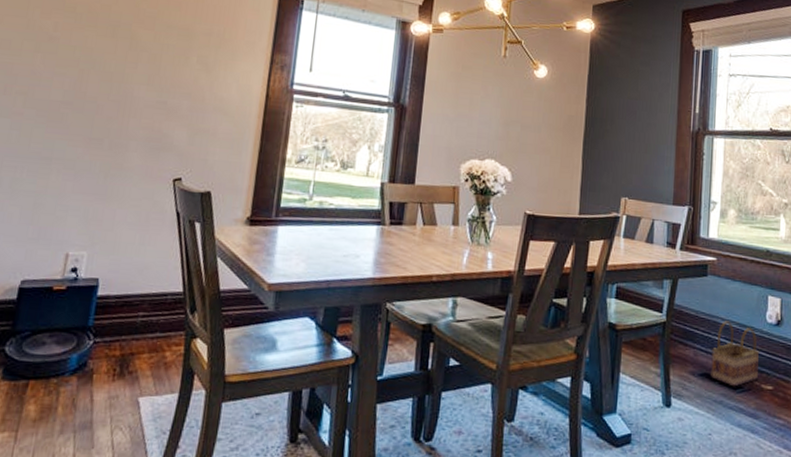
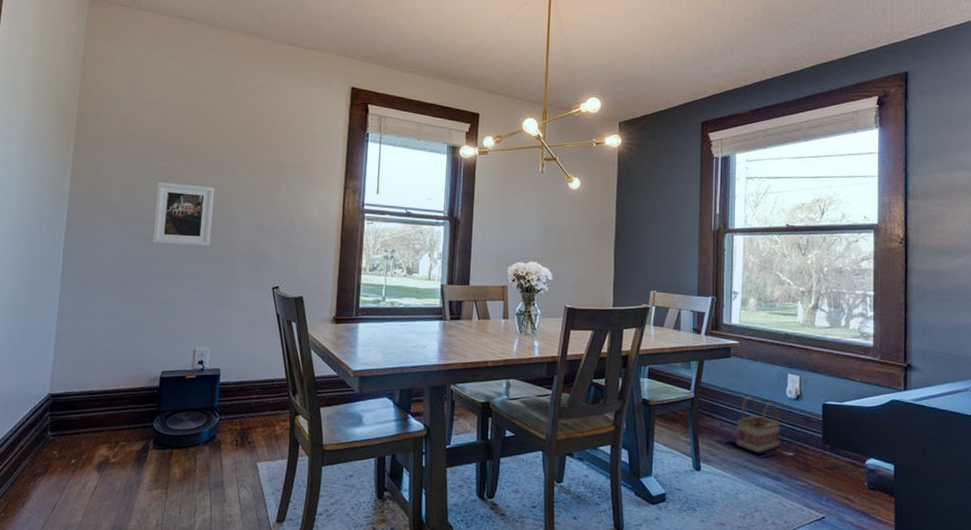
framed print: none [21,43,107,126] -> present [152,181,214,247]

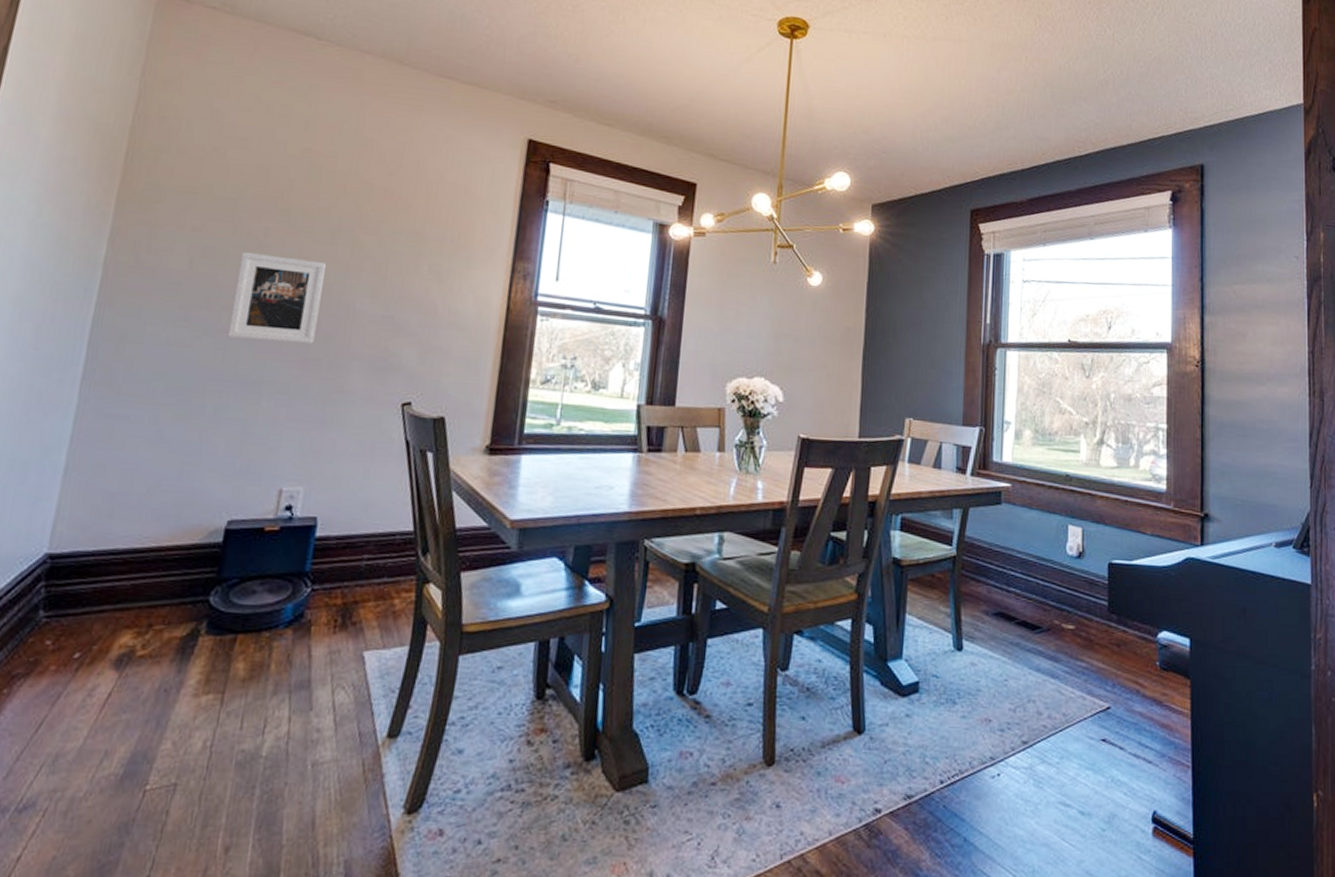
basket: present [736,396,781,454] -> none [1006,553,1060,627]

